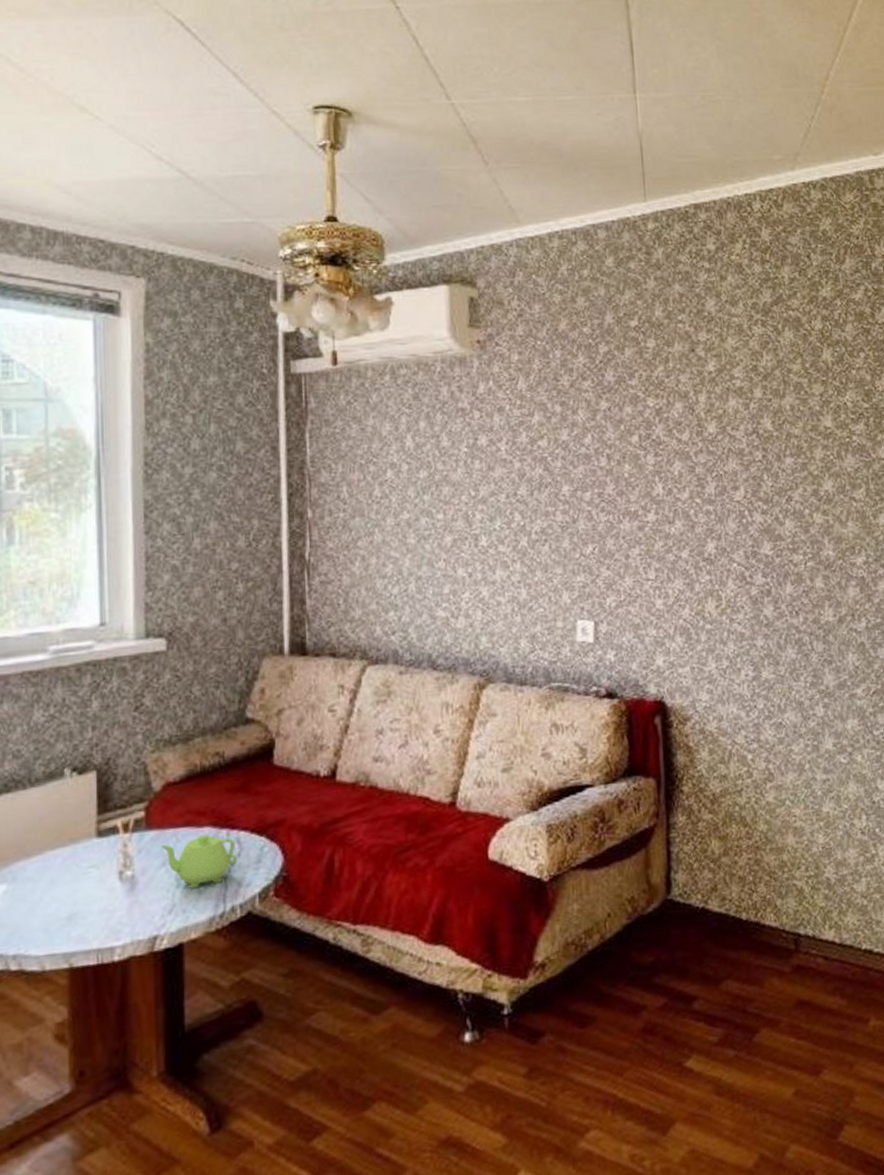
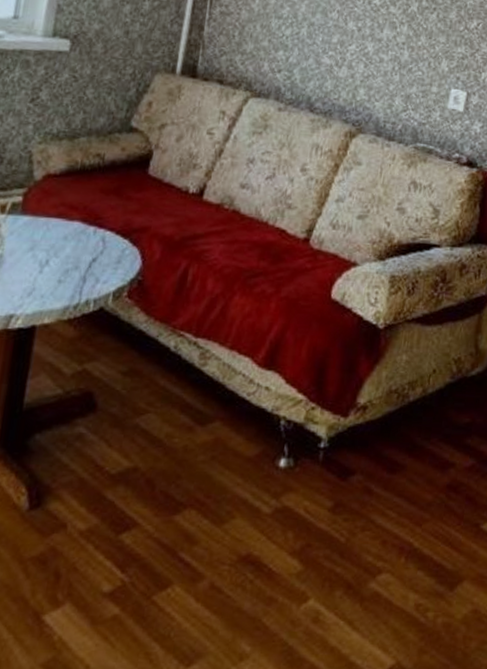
teapot: present [159,834,237,889] -> none [30,227,100,277]

